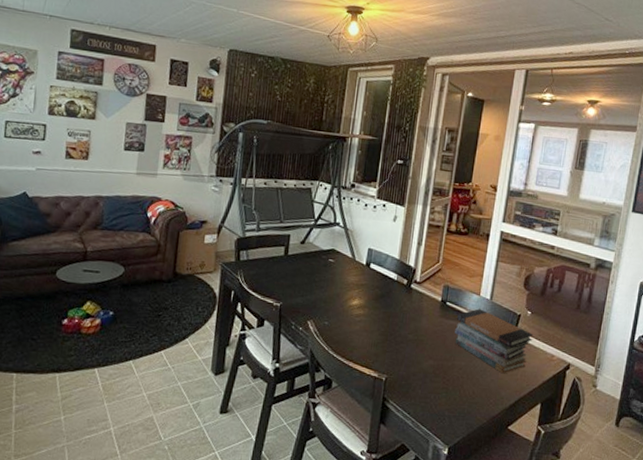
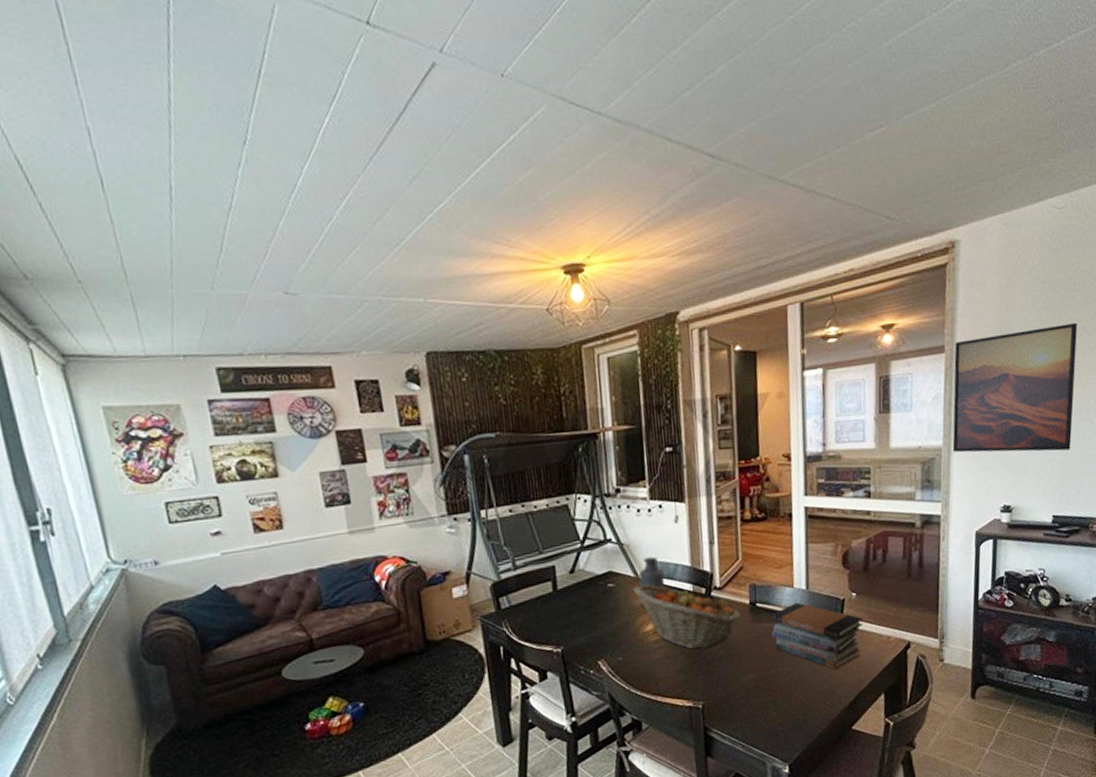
fruit basket: none [349,265,432,330] -> present [633,584,741,650]
bottle: none [352,244,376,284] -> present [638,556,664,607]

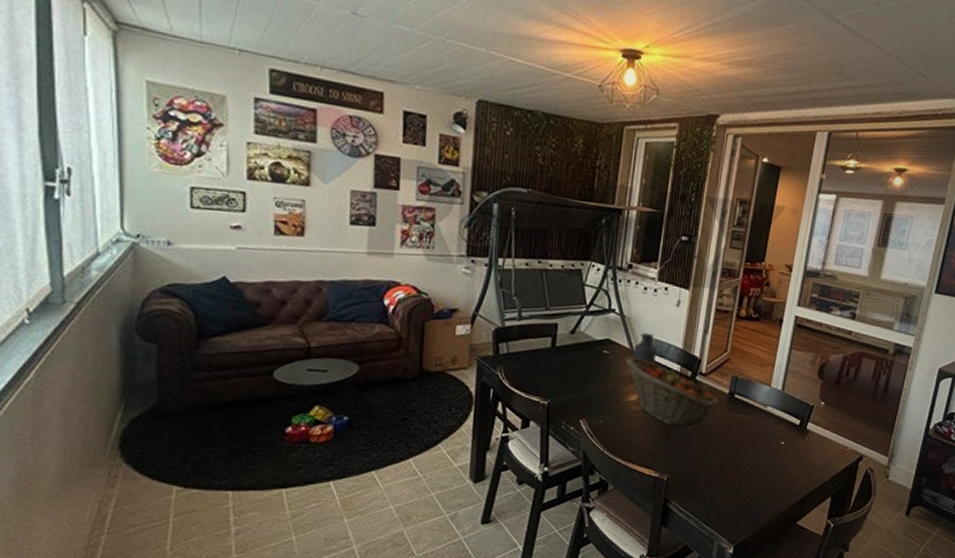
book stack: present [771,602,863,670] -> none [743,400,827,468]

